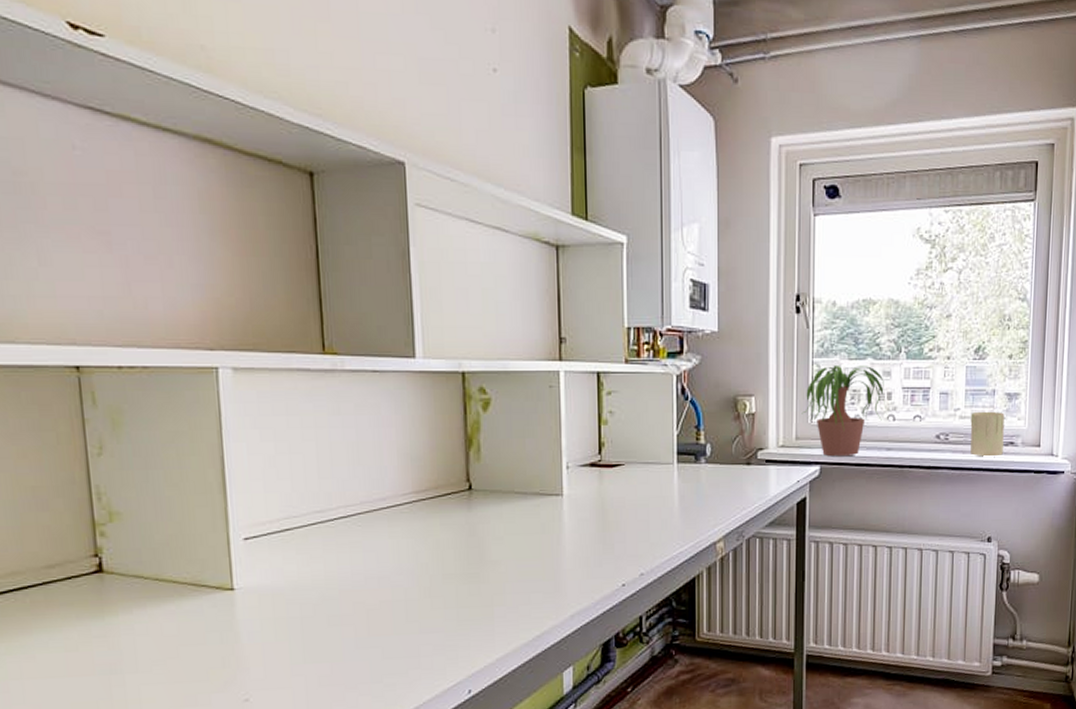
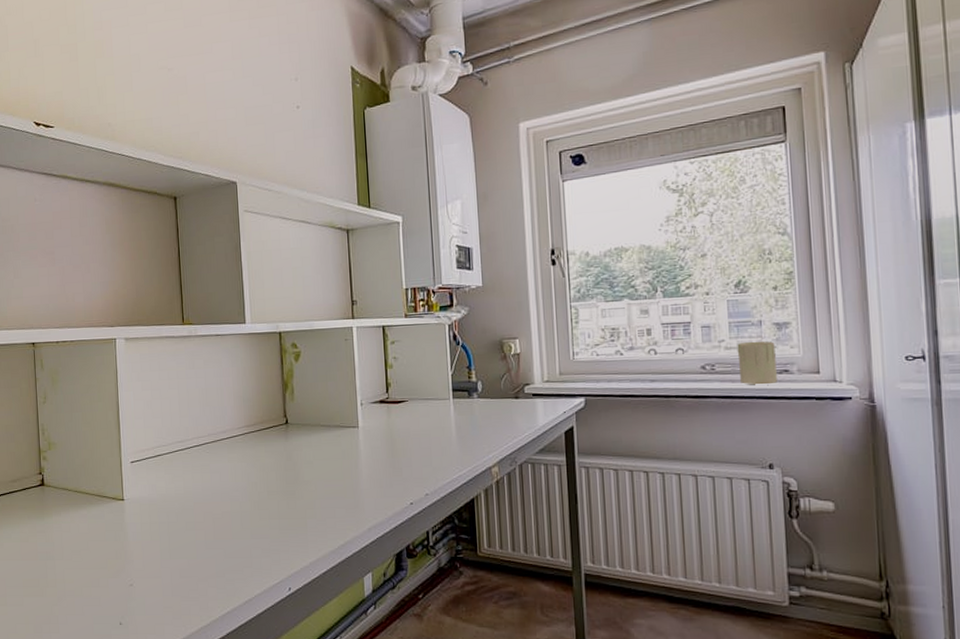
potted plant: present [801,364,890,457] -> none [563,305,651,390]

